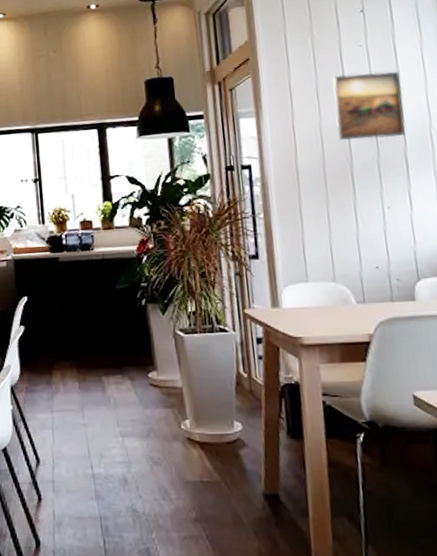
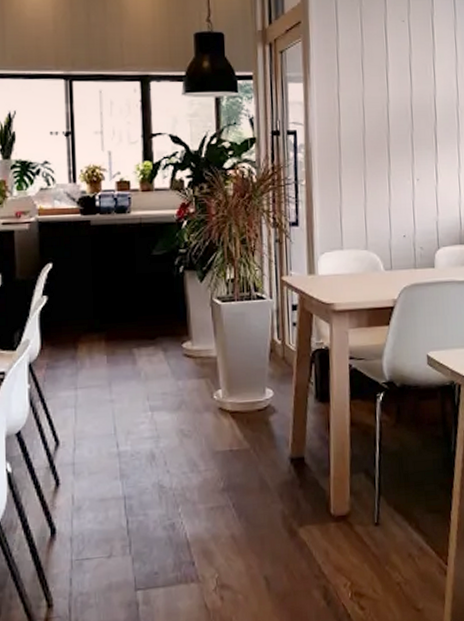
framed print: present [332,71,406,142] -> none [376,47,437,113]

